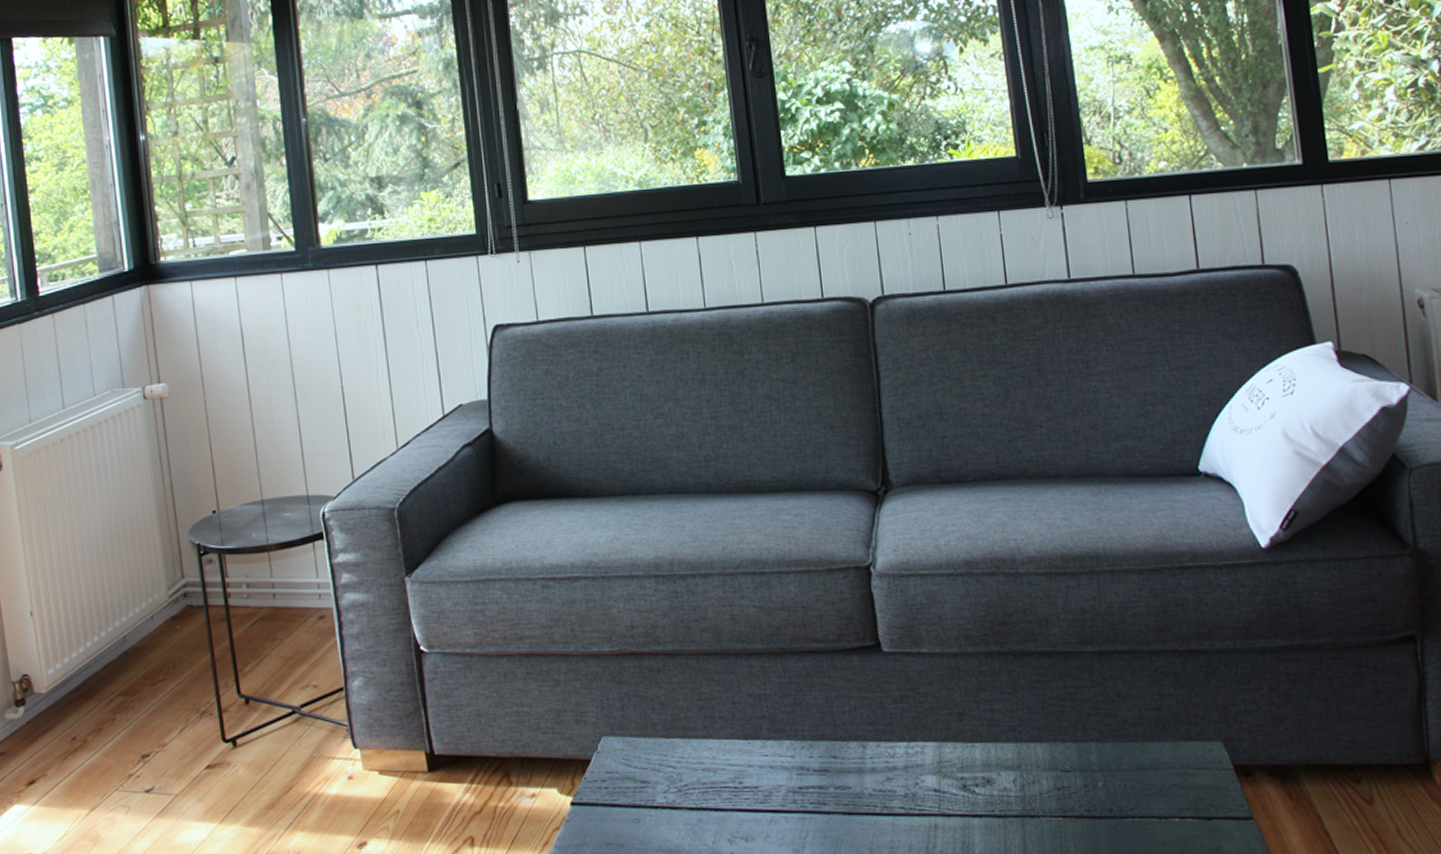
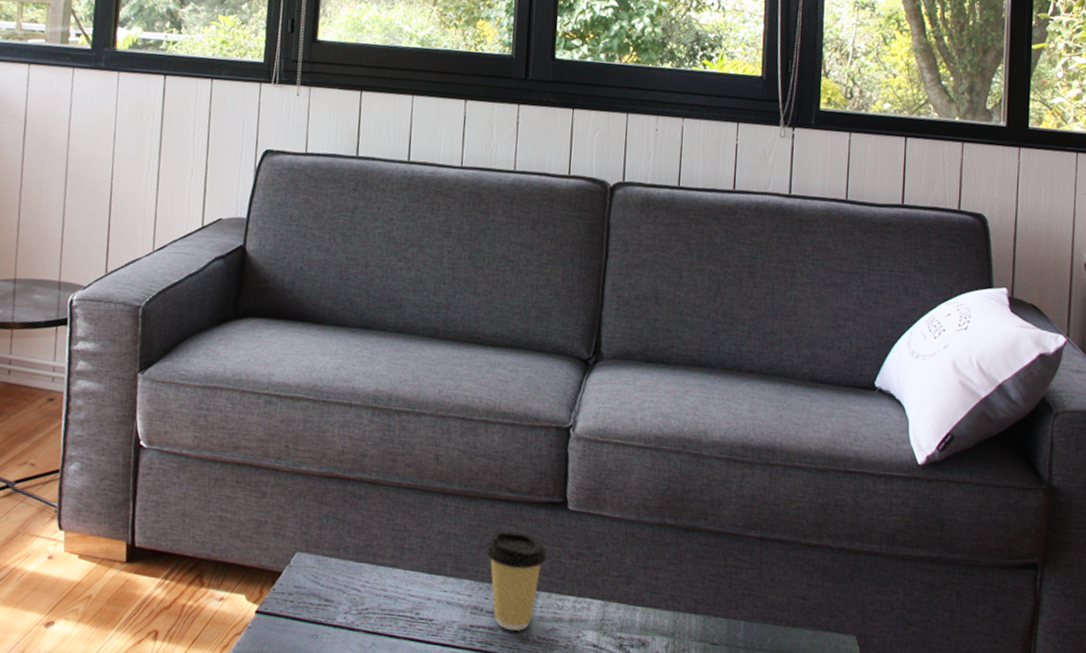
coffee cup: none [801,682,869,787] -> present [485,530,547,631]

